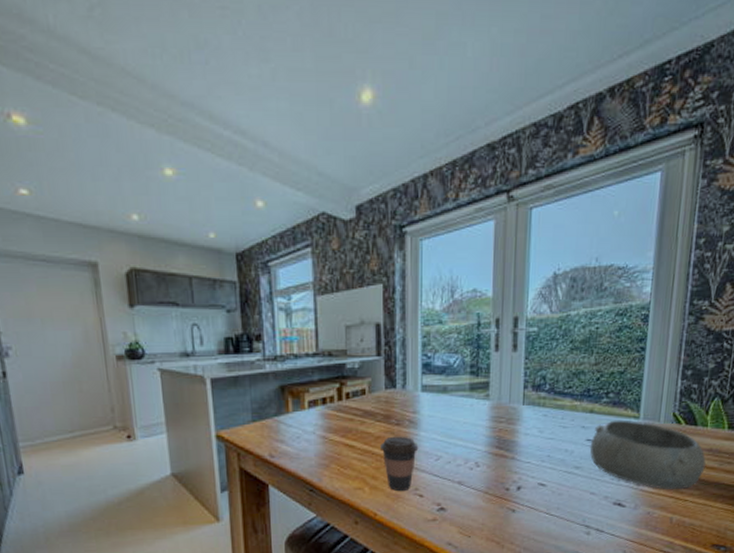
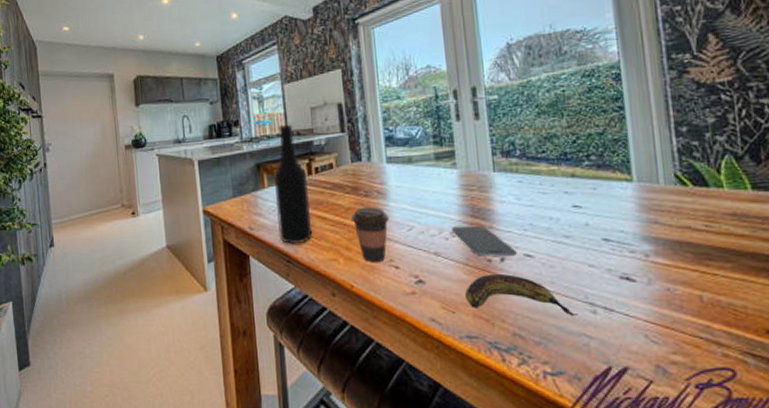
bottle: none [300,342,339,473] -> present [274,124,313,245]
smartphone: none [477,456,532,486] -> present [452,225,517,257]
banana: none [482,501,575,538] -> present [465,273,578,317]
bowl: present [589,419,706,490] -> none [578,183,733,262]

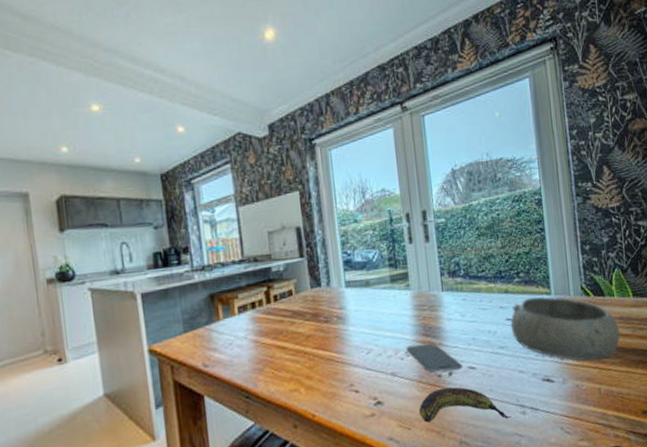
bottle: present [274,124,313,245] -> none [230,249,273,379]
coffee cup: present [351,206,390,263] -> none [312,332,349,389]
bowl: none [578,183,733,262] -> present [510,296,620,361]

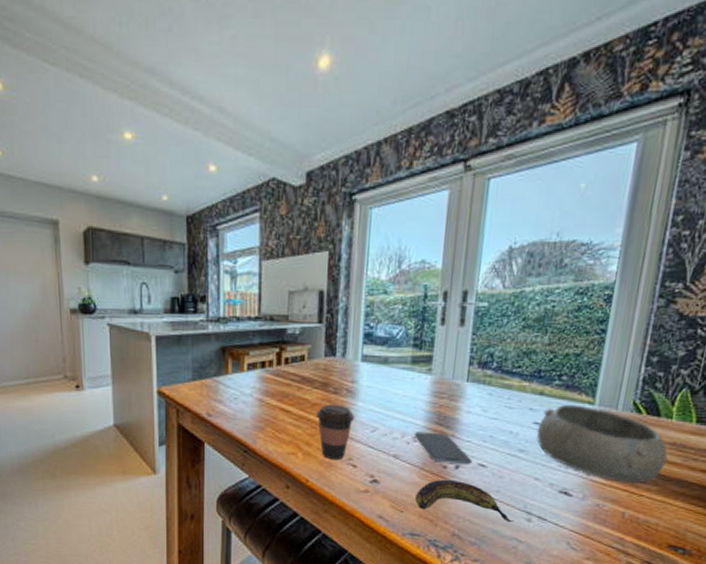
coffee cup: none [312,332,349,389] -> present [316,404,355,460]

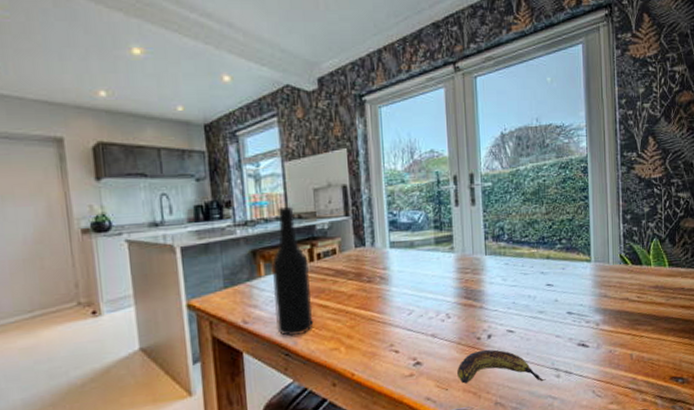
bottle: none [238,306,275,435] -> present [272,206,314,337]
coffee cup: present [316,404,355,460] -> none [354,292,391,349]
smartphone: present [415,431,472,465] -> none [448,307,501,335]
bowl: present [536,404,668,484] -> none [550,263,654,327]

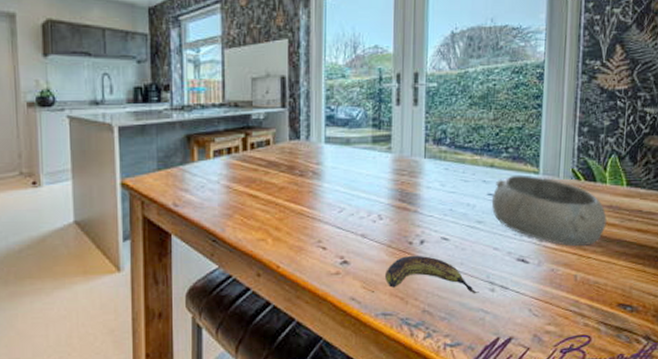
bottle: present [272,206,314,337] -> none [205,93,242,223]
bowl: none [550,263,654,327] -> present [491,174,607,247]

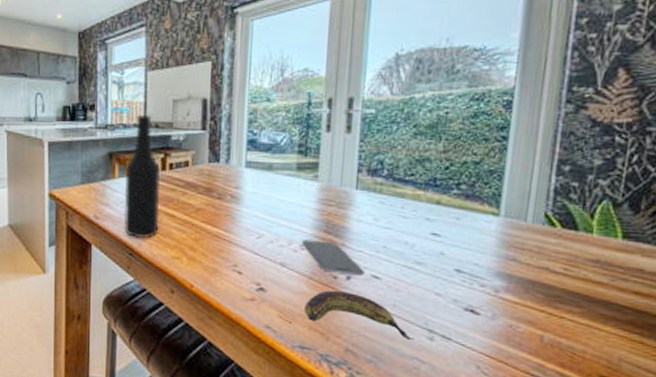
bottle: none [205,93,242,223] -> present [124,114,160,238]
smartphone: none [380,209,435,240] -> present [302,239,365,277]
bowl: present [491,174,607,247] -> none [435,214,591,304]

